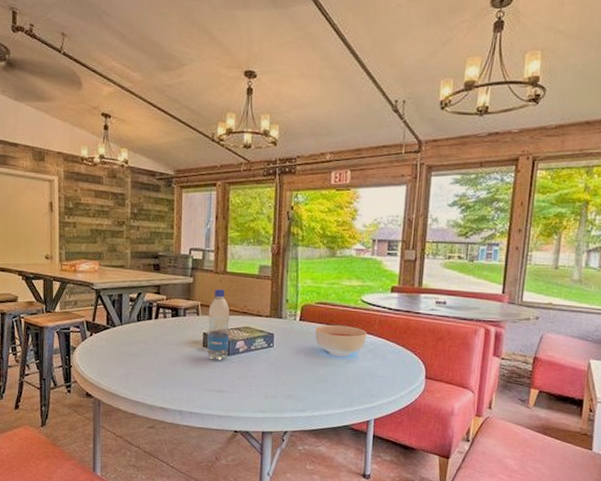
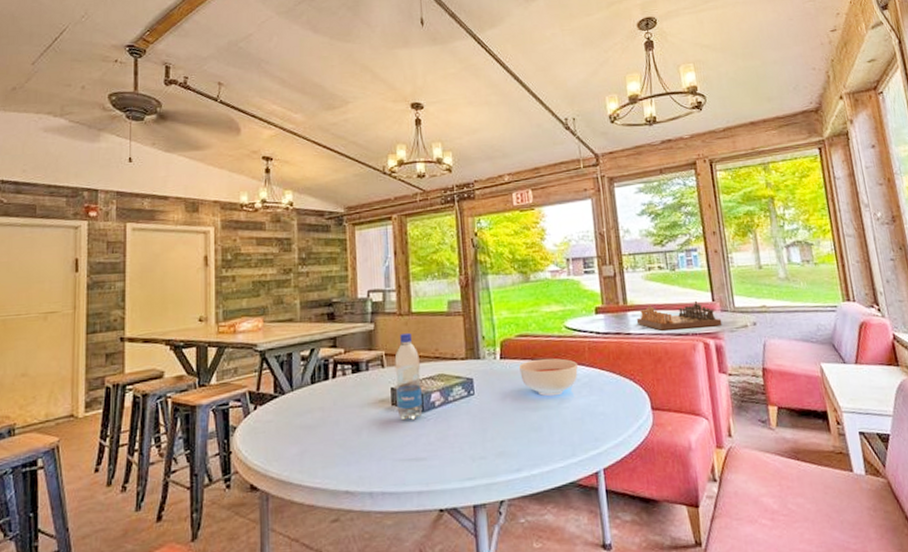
chess set: none [427,289,507,316] -> present [636,300,723,331]

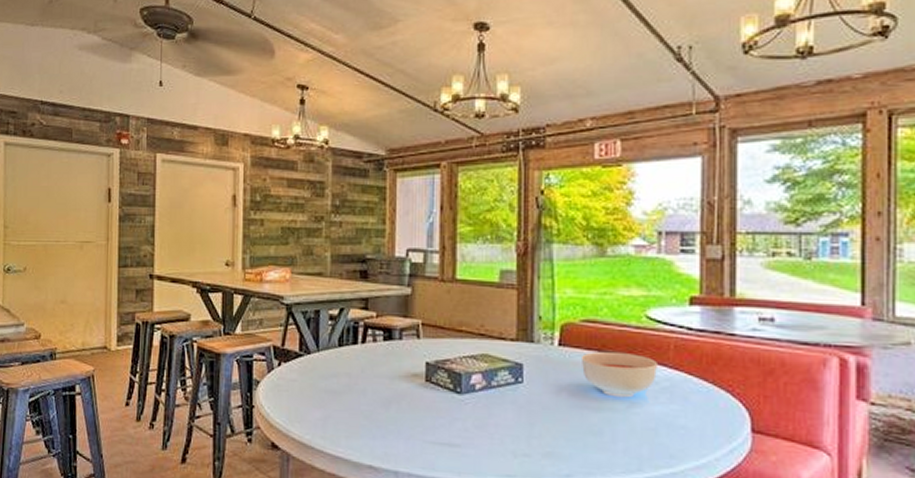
bottle: present [394,332,423,421] -> none [431,302,461,402]
chess set: present [636,300,723,331] -> none [745,299,872,339]

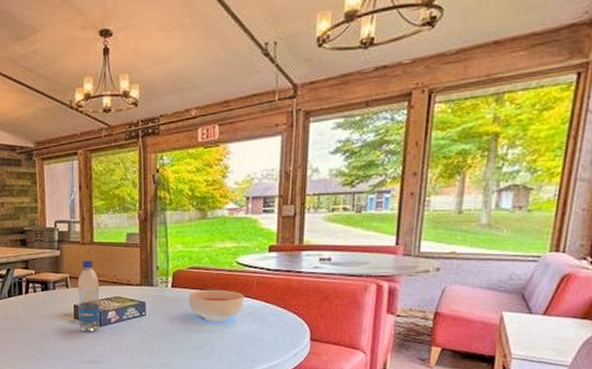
bottle: none [431,302,461,402] -> present [77,259,100,333]

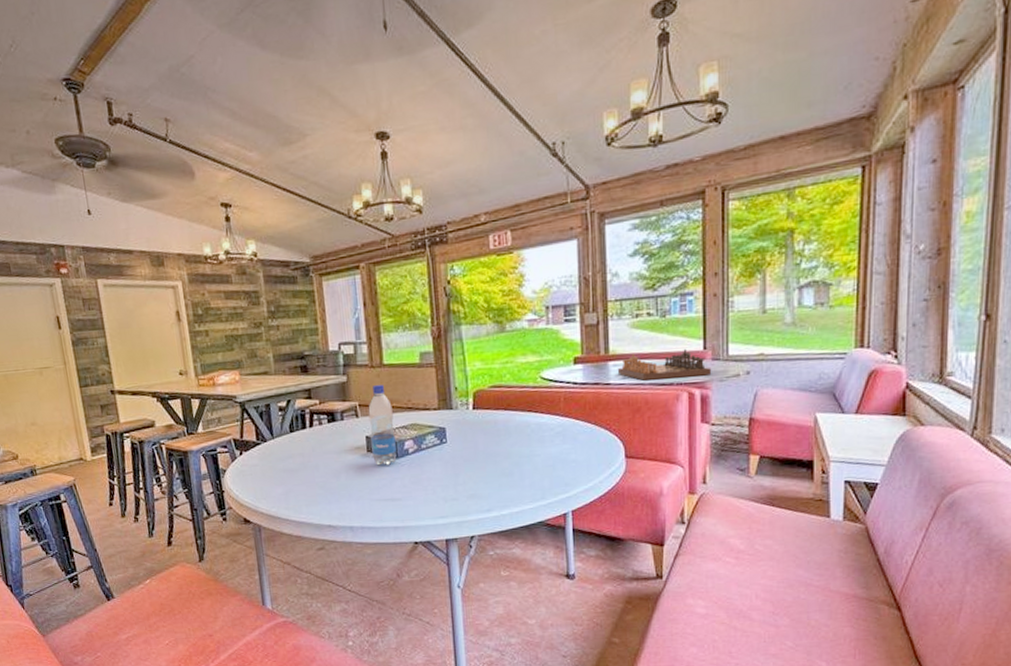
bowl: present [189,289,245,322] -> none [492,408,553,445]
chess set: none [309,243,402,271] -> present [617,348,712,381]

